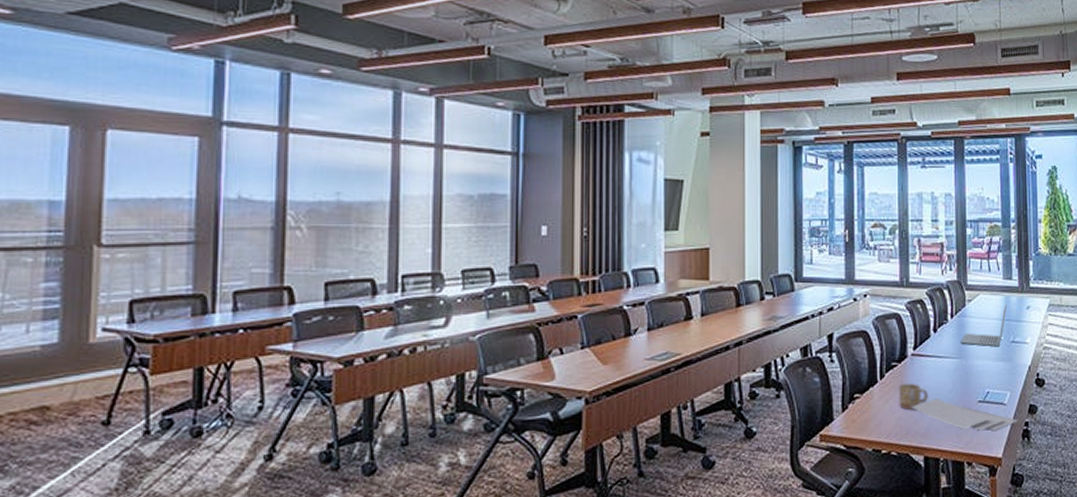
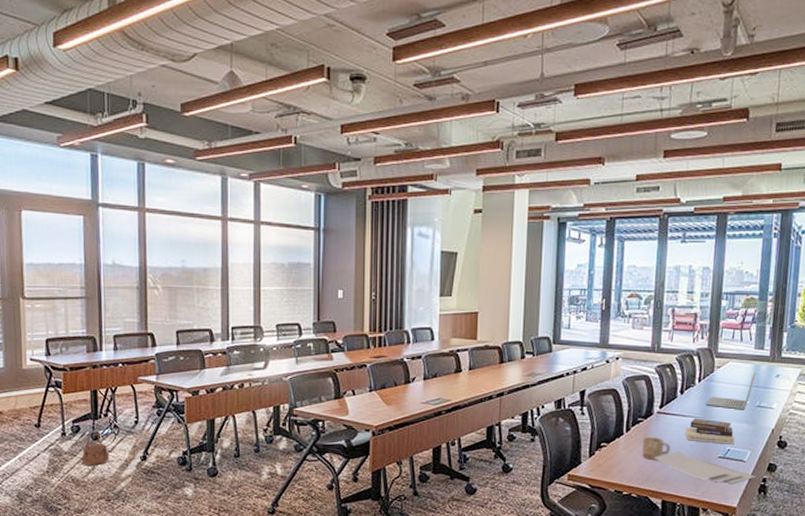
handbag: none [172,421,217,476] -> present [81,428,110,466]
books: none [942,358,993,386] -> present [685,418,735,444]

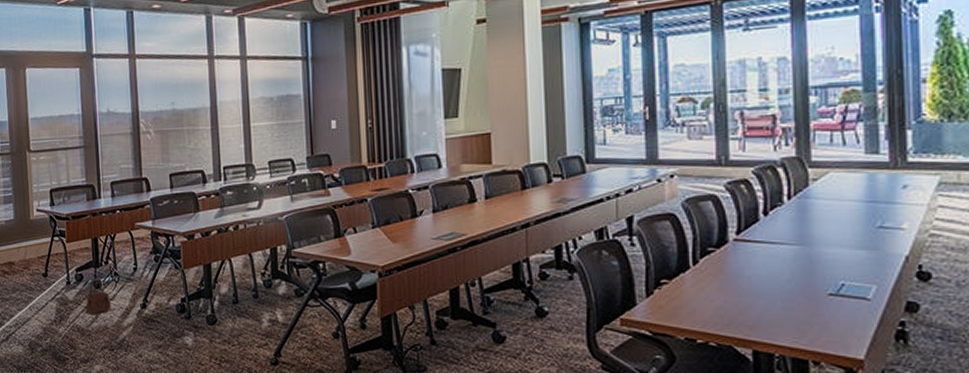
mug: present [642,436,670,460] -> none [718,270,757,299]
papers: present [653,452,757,484] -> none [734,288,890,329]
books: present [685,418,735,444] -> none [776,245,851,278]
laptop: present [706,372,756,410] -> none [802,183,871,233]

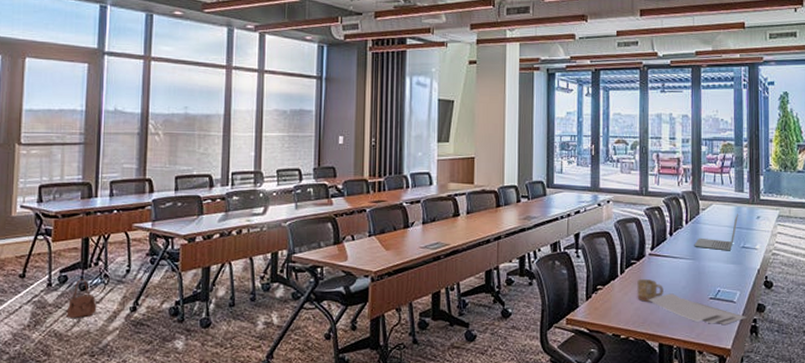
mug: none [718,270,757,299] -> present [637,278,663,302]
papers: none [734,288,890,329] -> present [648,293,747,325]
laptop: none [802,183,871,233] -> present [694,214,738,251]

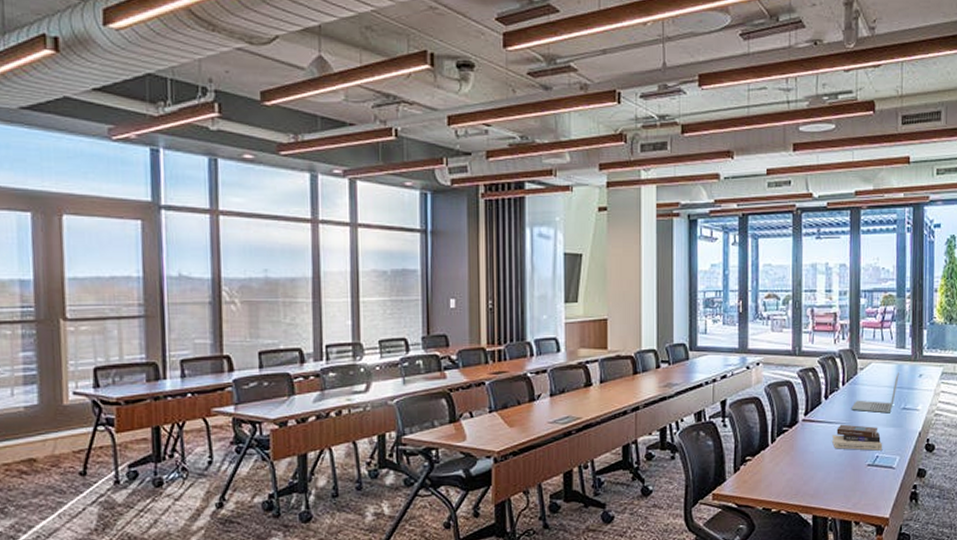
handbag: present [66,278,97,319] -> none [140,473,176,520]
mug: present [637,278,663,302] -> none [789,446,818,472]
papers: present [648,293,747,325] -> none [801,461,907,493]
books: none [677,259,724,285] -> present [832,424,883,451]

